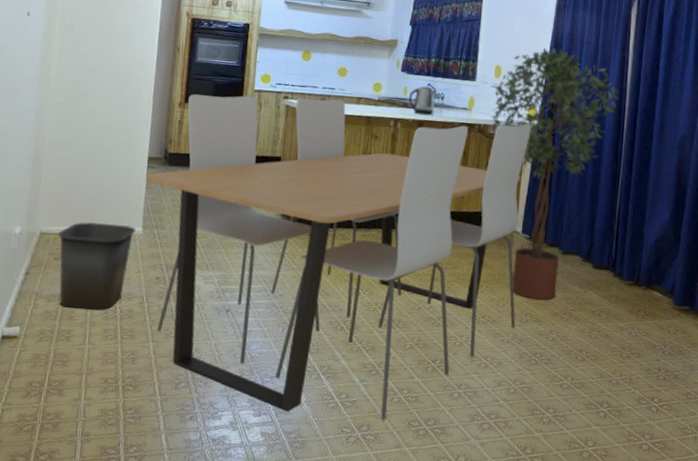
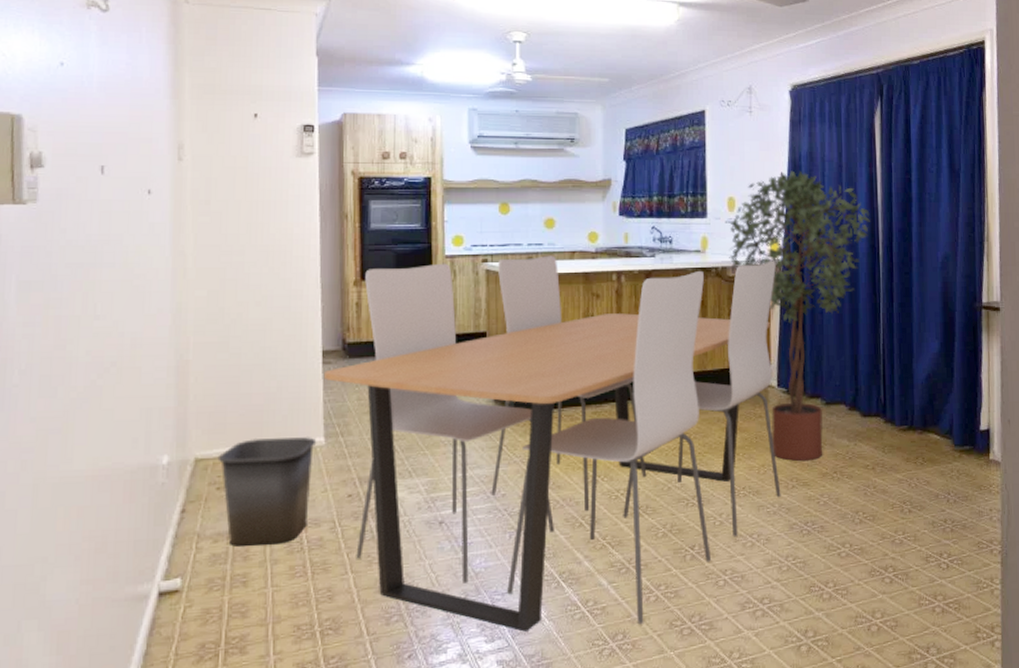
kettle: present [408,86,437,116] -> none [630,230,663,264]

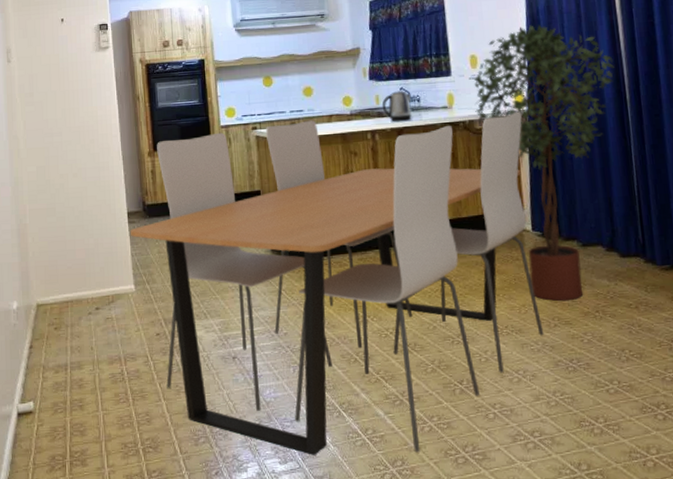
waste bin: present [217,437,317,548] -> none [53,285,129,378]
kettle: none [630,230,663,264] -> present [381,91,412,123]

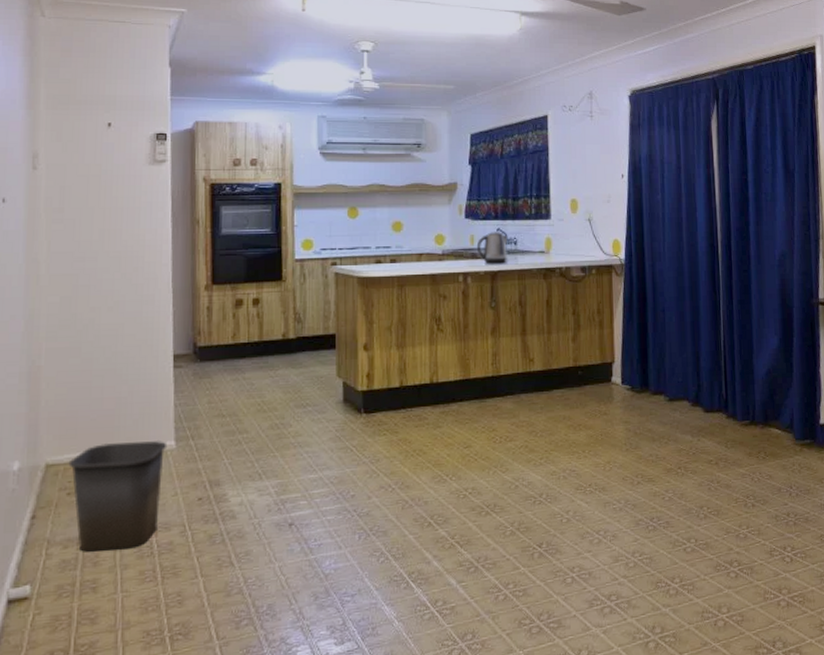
waste bin: none [53,285,129,378] -> present [68,441,168,553]
dining table: present [129,111,544,455] -> none [174,258,627,633]
potted tree: present [468,24,616,302] -> none [568,172,710,459]

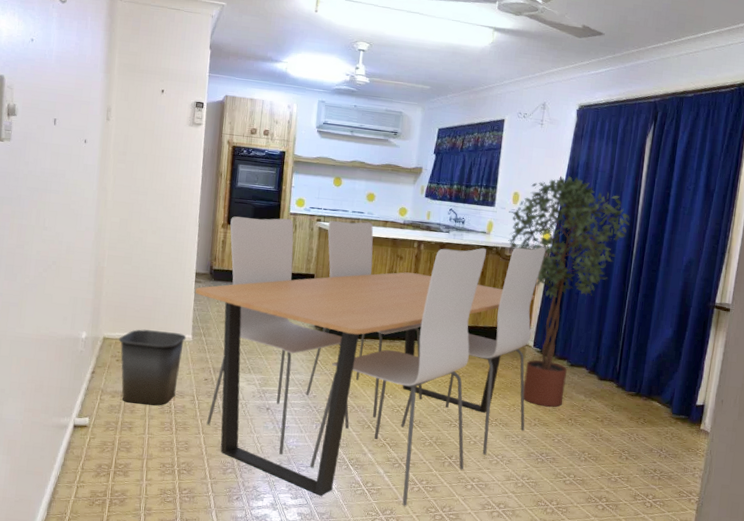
dining table: none [174,258,627,633] -> present [195,216,546,506]
kettle: present [476,232,508,265] -> none [431,211,458,239]
potted tree: none [568,172,710,459] -> present [508,176,630,408]

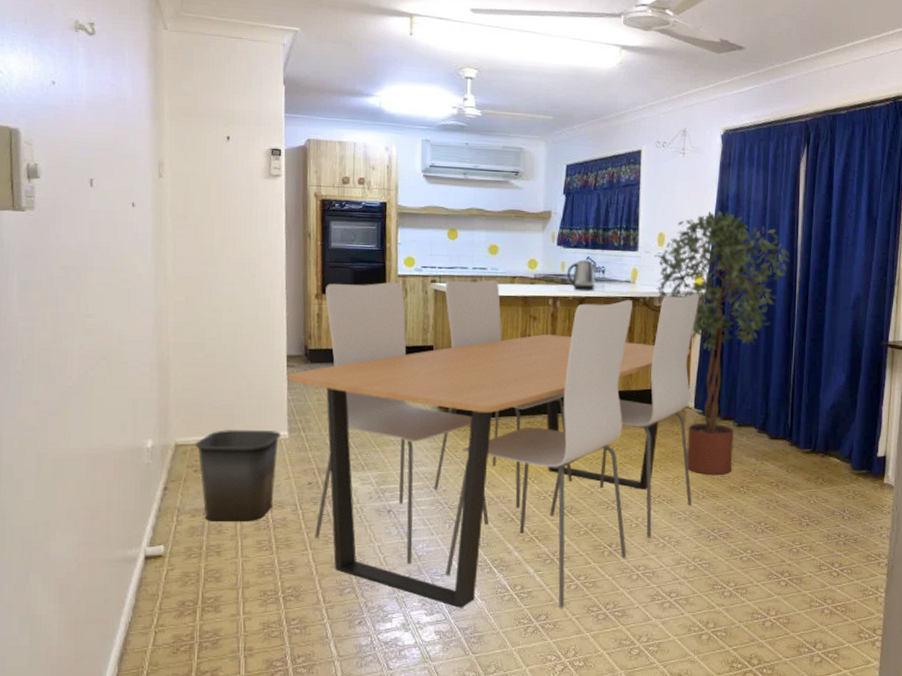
kettle: none [431,211,458,239] -> present [566,260,597,292]

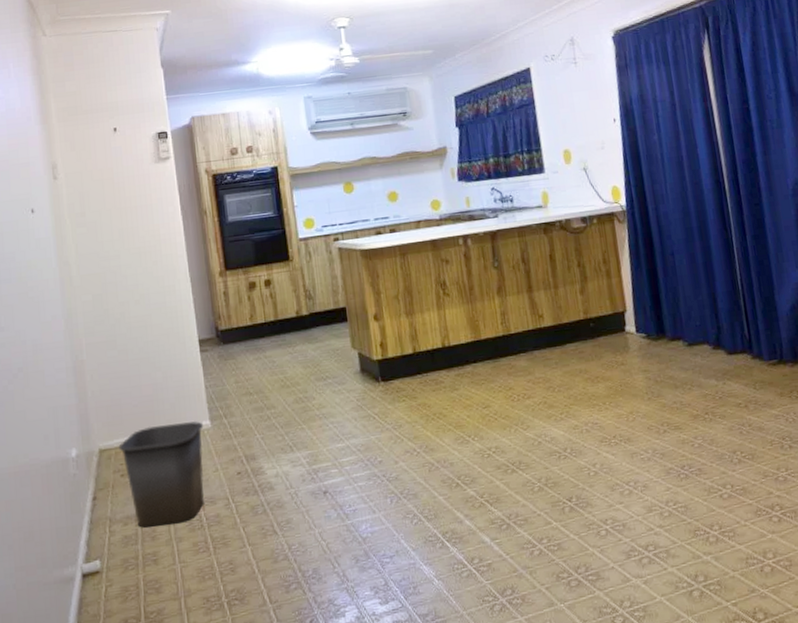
dining table: present [287,279,699,608] -> none [202,207,654,592]
kettle: present [566,260,597,292] -> none [472,191,506,226]
potted tree: present [654,210,790,476] -> none [562,114,713,407]

